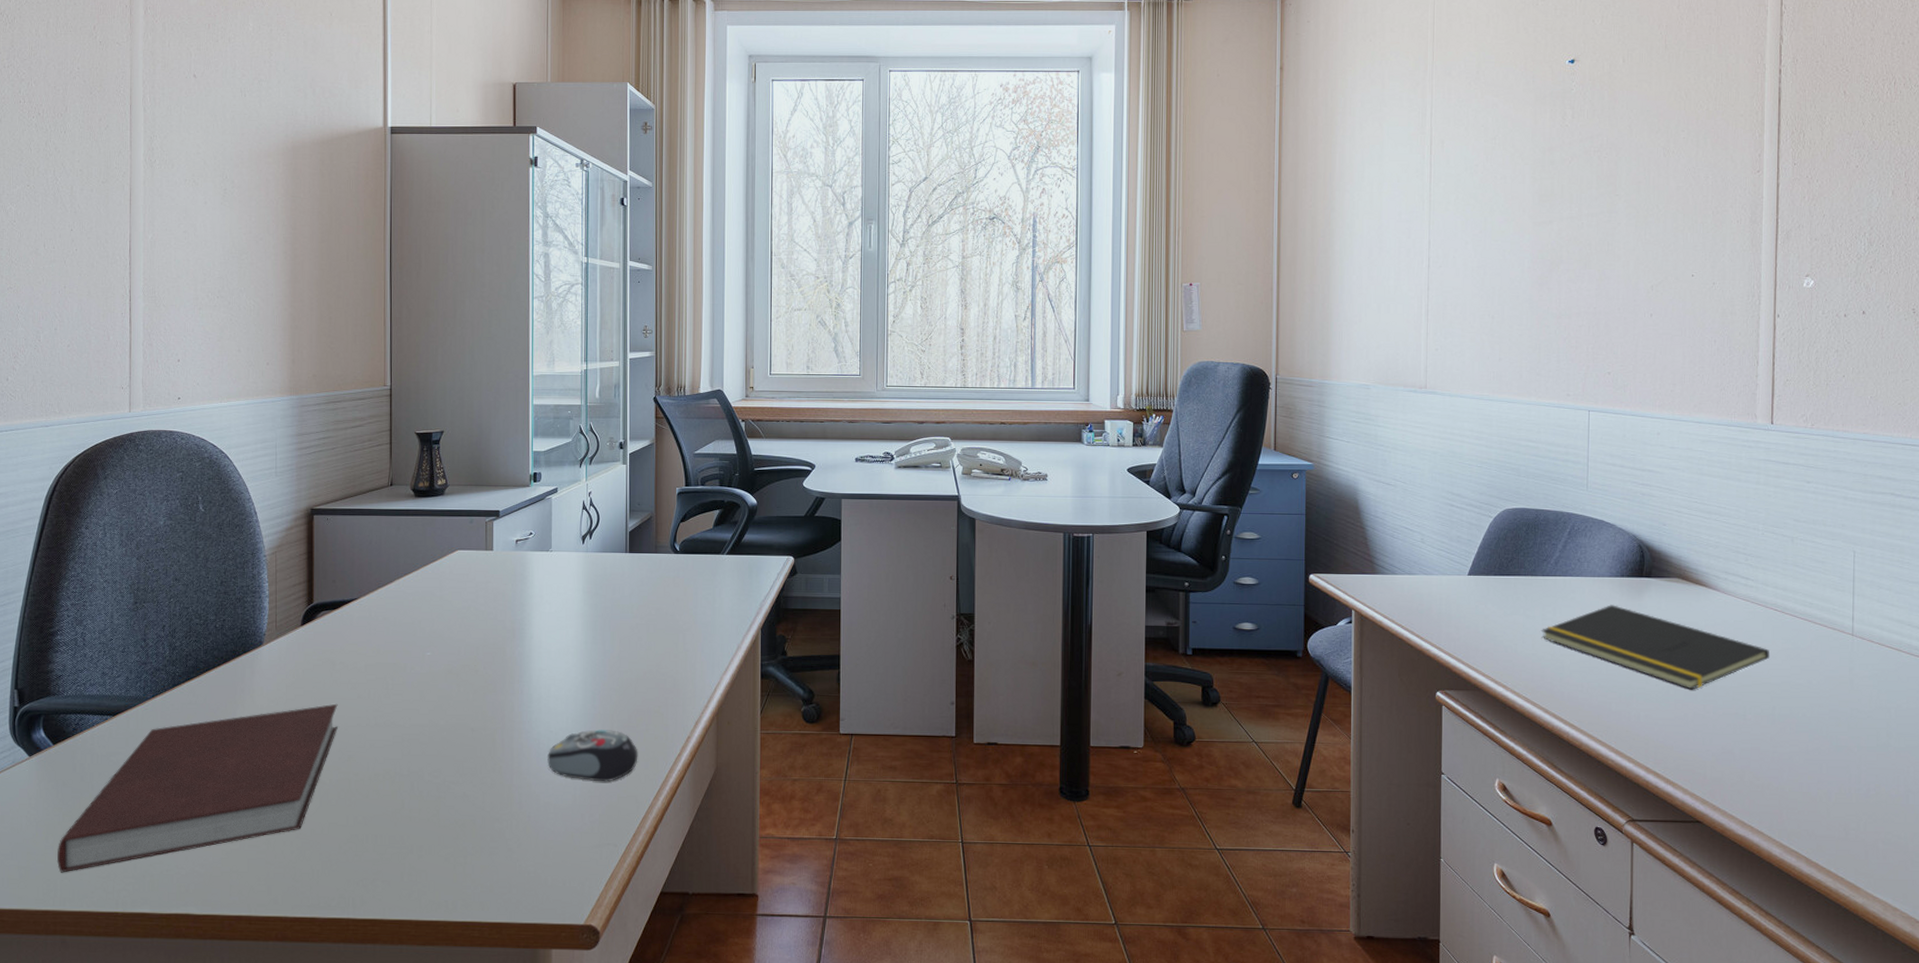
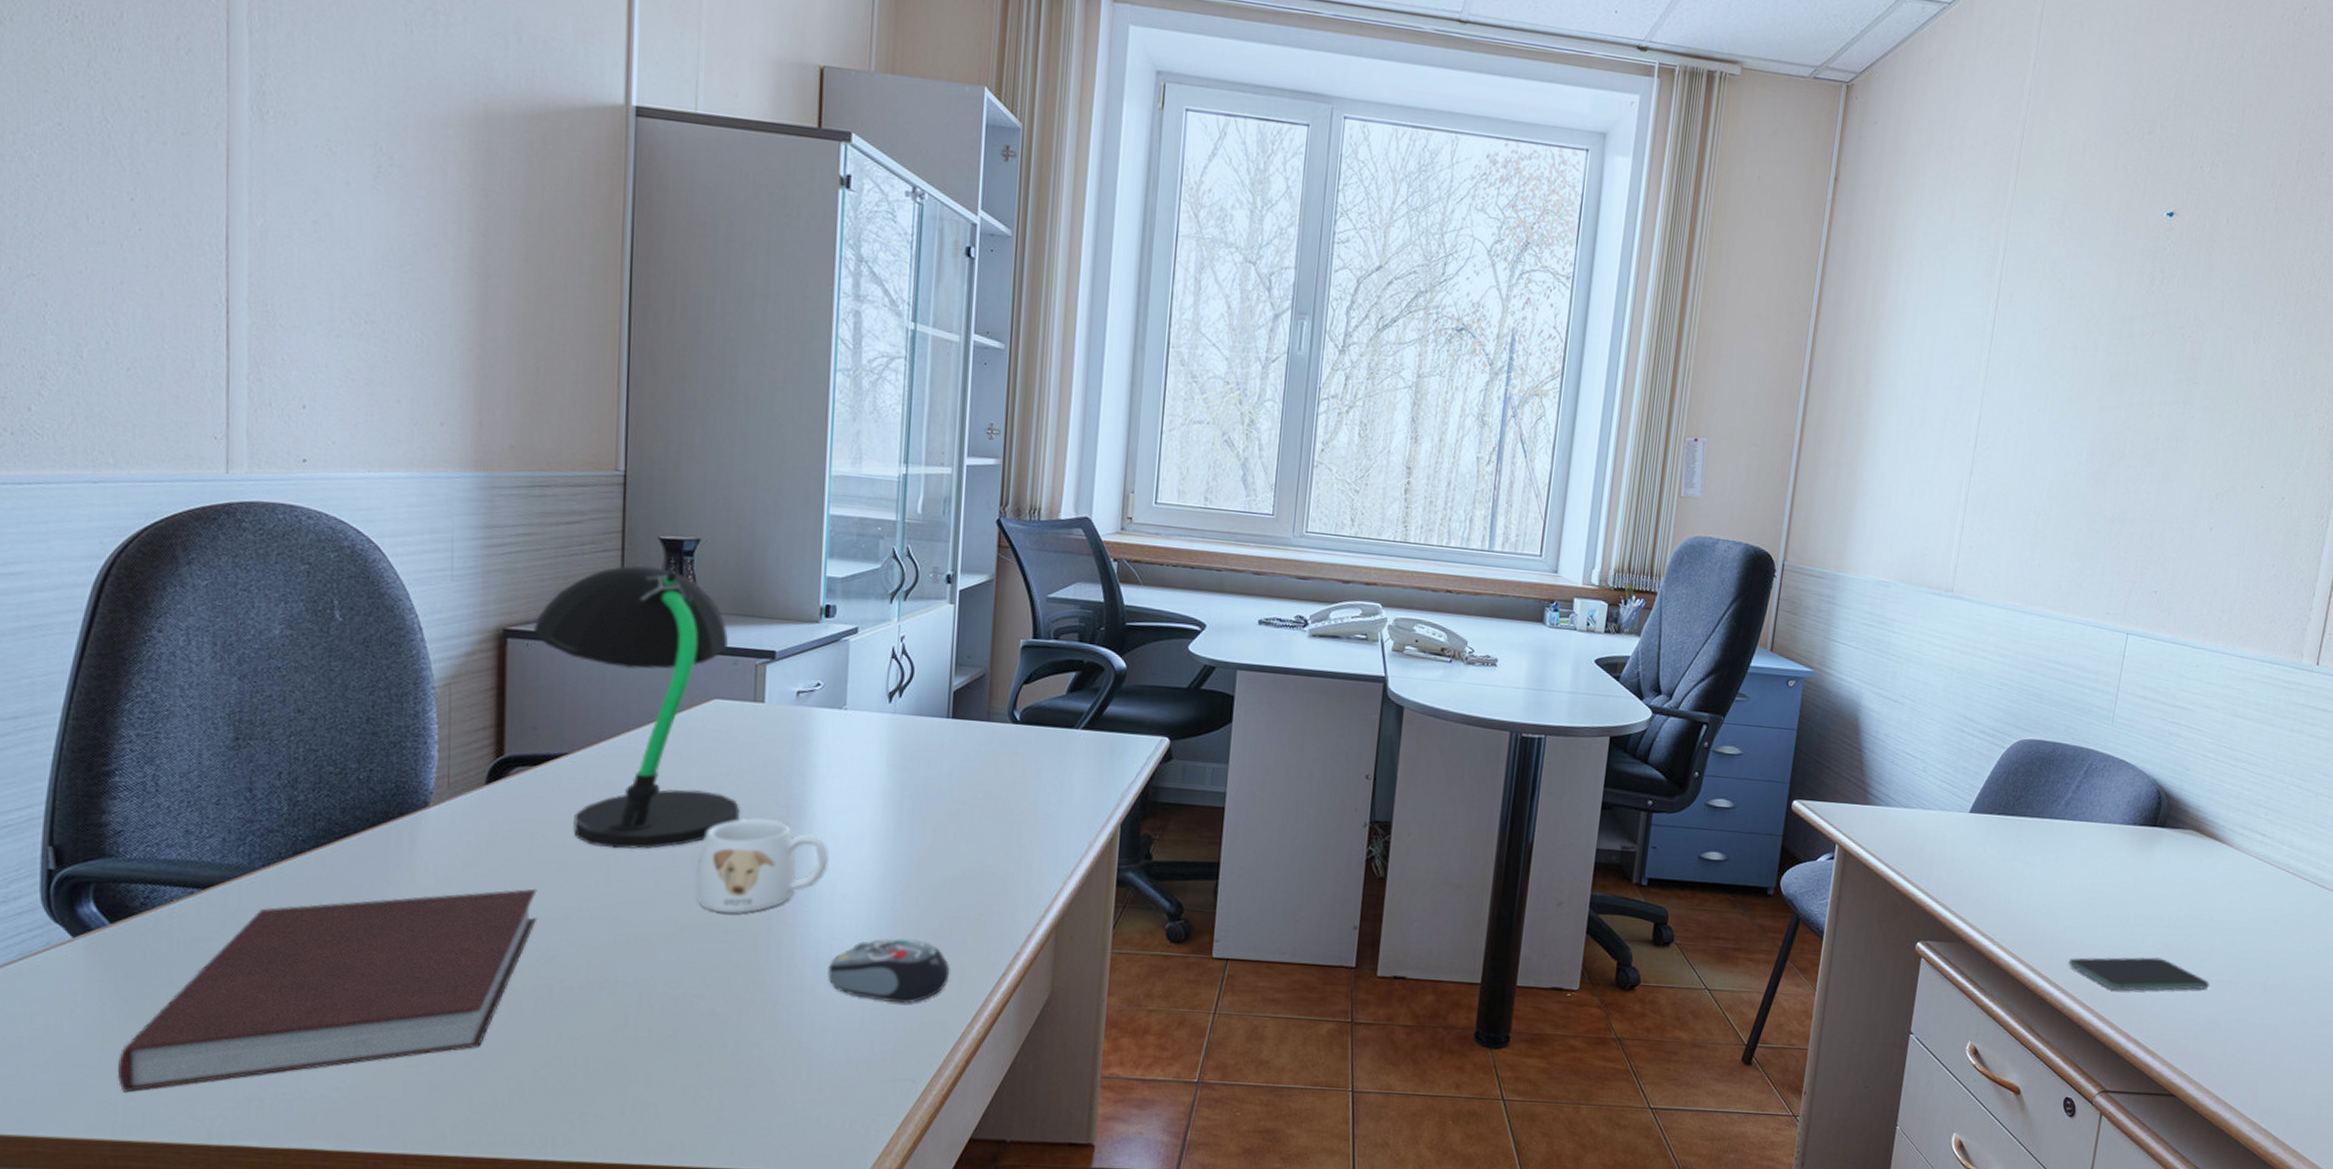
desk lamp: none [332,454,478,670] -> present [534,565,739,850]
mug: none [449,640,545,716] -> present [695,818,831,915]
notepad: present [1541,605,1770,690] -> none [2039,855,2274,954]
smartphone: none [1580,695,1717,727] -> present [2068,956,2209,991]

